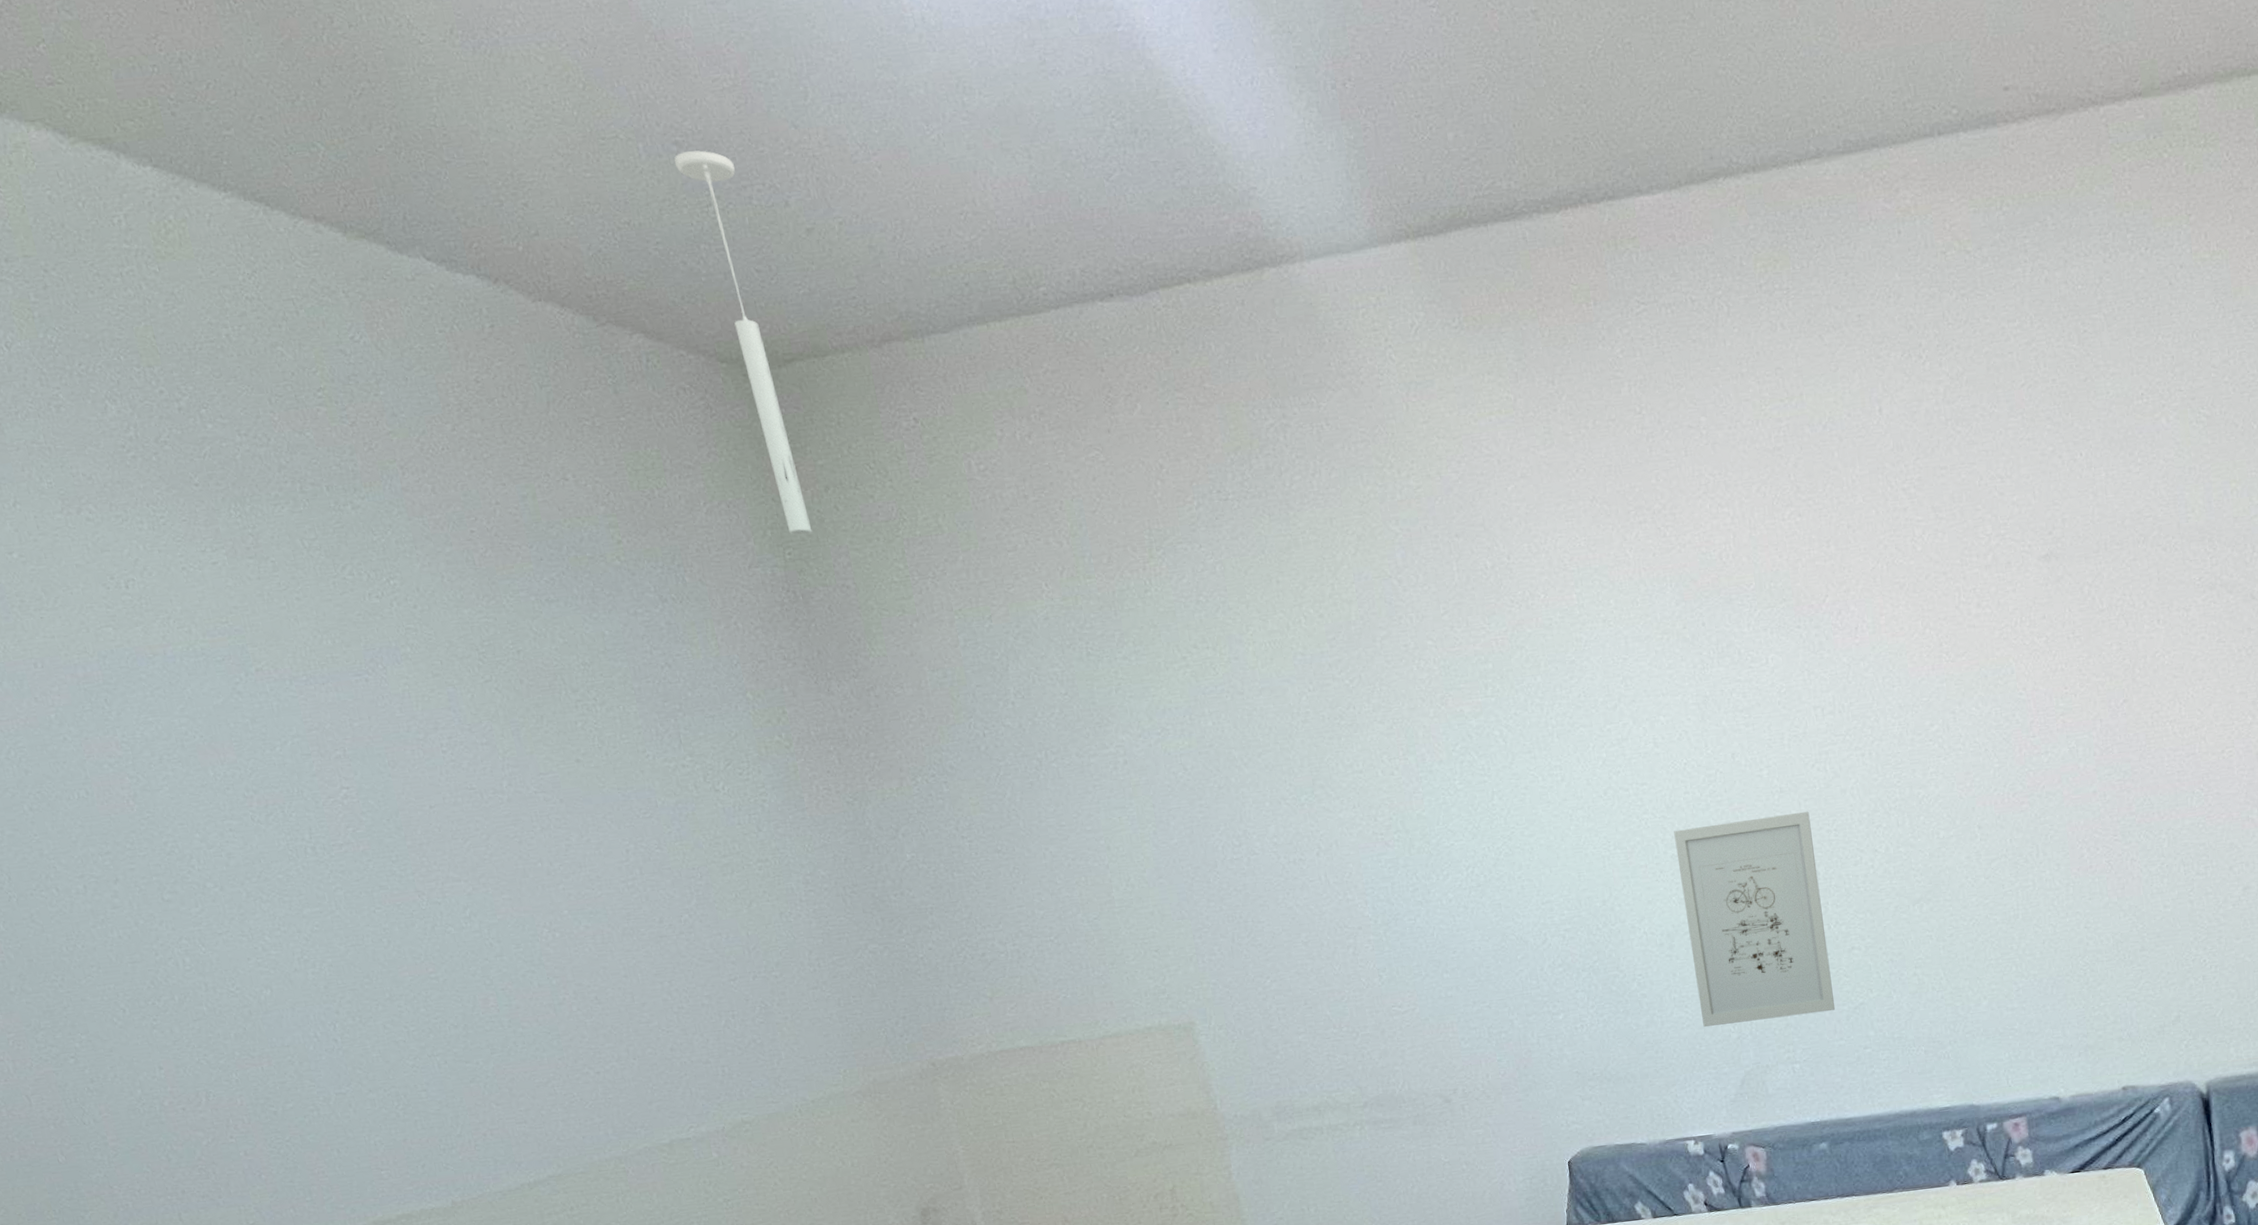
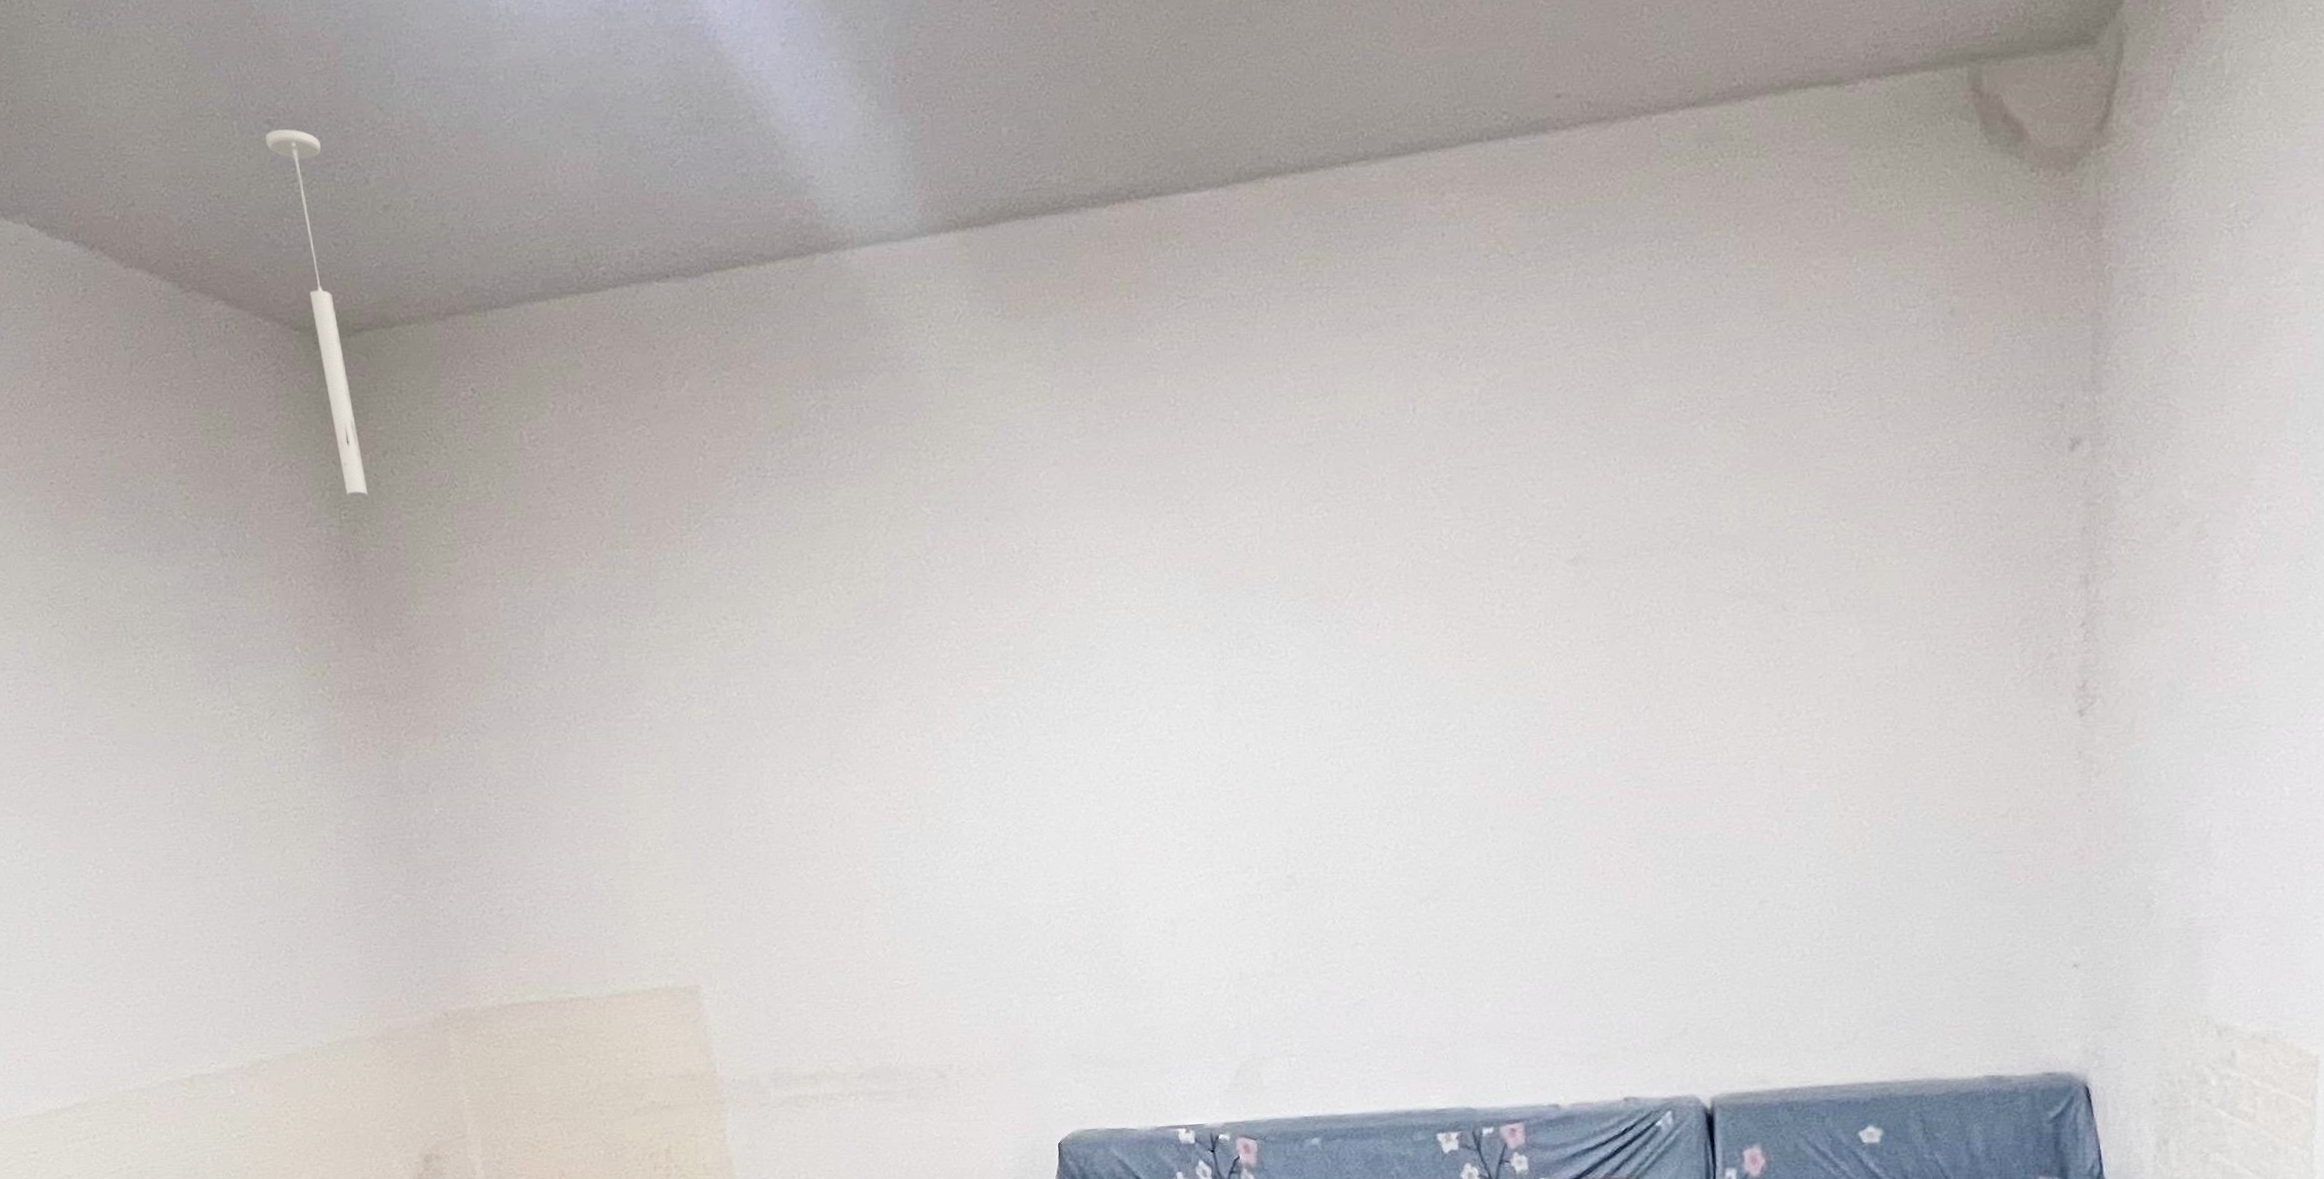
wall art: present [1674,811,1836,1028] -> none [1183,804,1336,1016]

